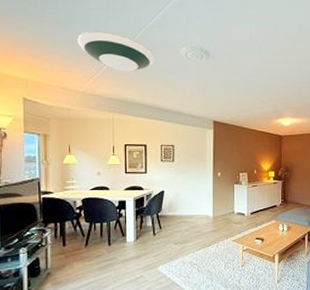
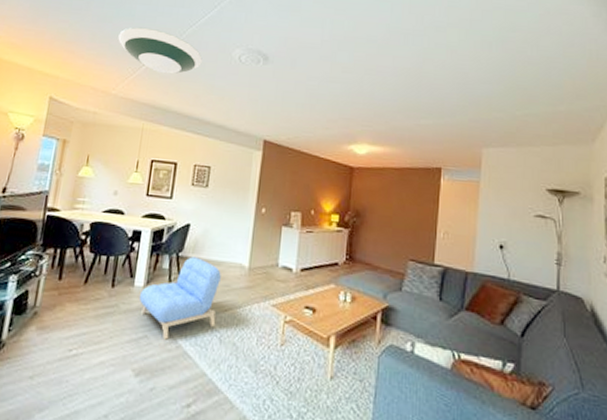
armchair: none [132,215,193,276] -> present [139,257,221,340]

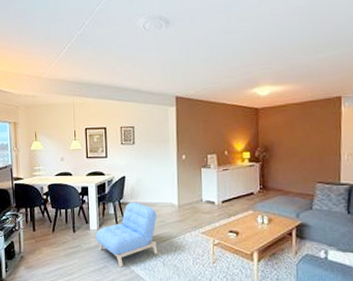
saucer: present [118,27,202,74] -> none [39,13,112,53]

